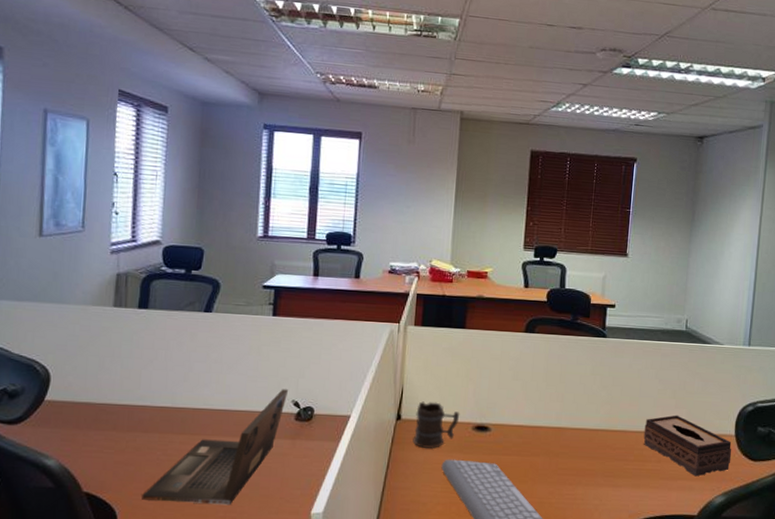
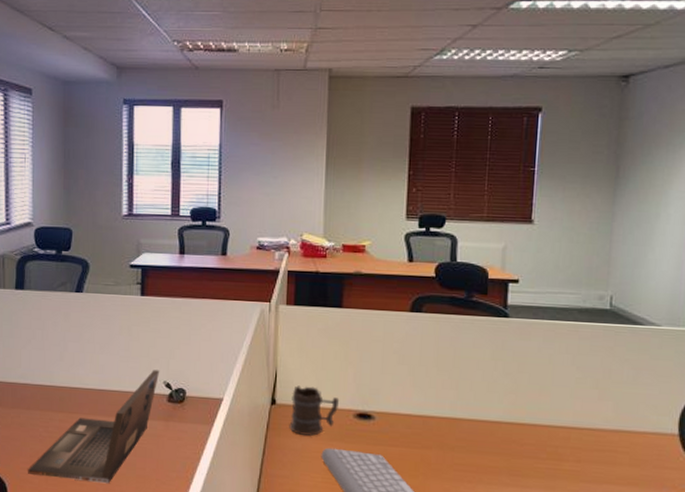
tissue box: present [643,415,732,477] -> none [558,408,675,481]

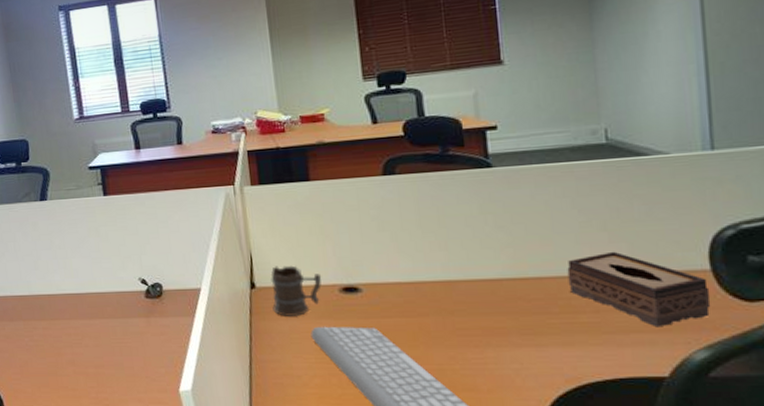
laptop: present [28,370,160,484] -> none [20,267,134,386]
tissue box: none [558,408,675,481] -> present [567,251,711,328]

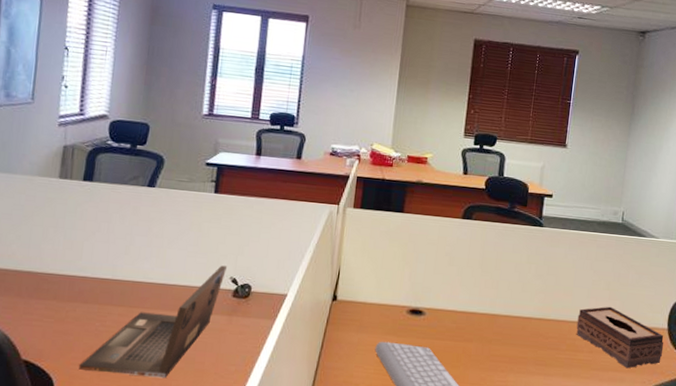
laptop: none [20,267,134,386] -> present [79,265,228,379]
mug: present [270,265,322,316] -> none [347,283,396,330]

